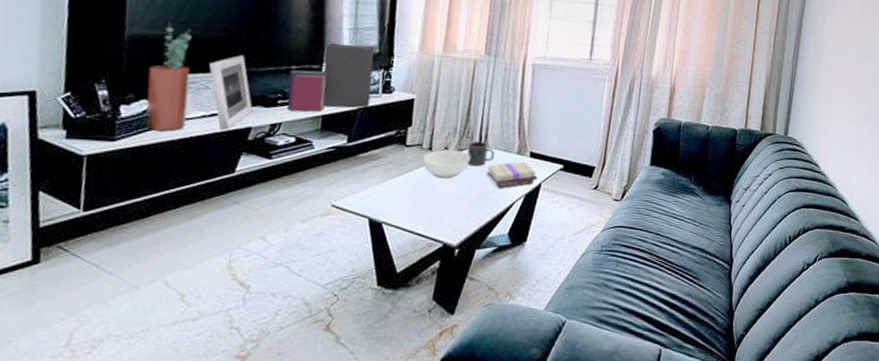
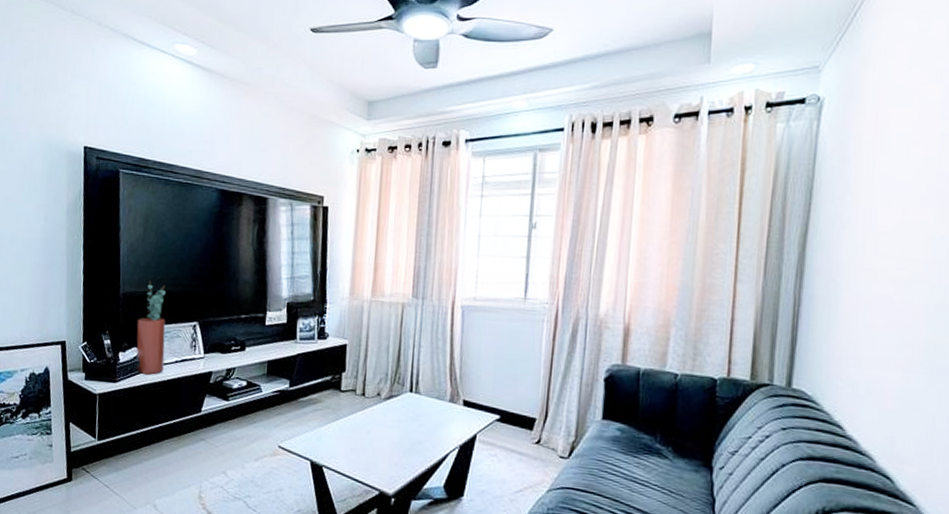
picture frame: present [209,54,253,130] -> none [179,306,213,374]
books: present [287,69,328,112] -> none [239,318,271,358]
speaker: present [323,44,374,108] -> none [267,293,309,354]
bowl: present [422,149,471,179] -> none [357,395,403,426]
mug: present [467,141,495,166] -> none [399,387,426,414]
books: present [486,161,538,189] -> none [418,409,473,439]

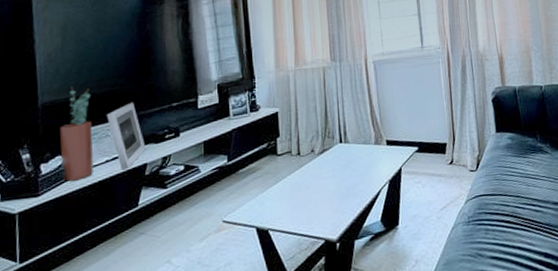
picture frame: none [179,306,213,374] -> present [107,102,146,170]

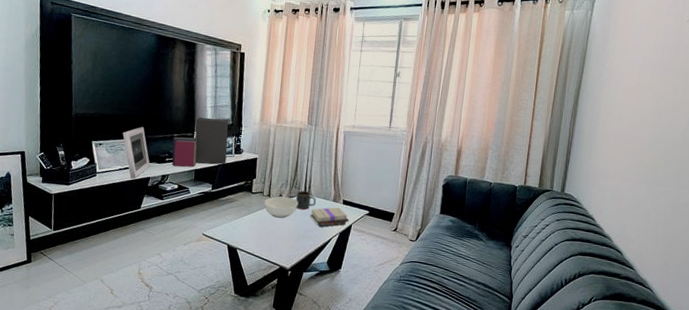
vase: present [59,86,94,183] -> none [86,104,111,180]
books: none [172,102,205,143] -> present [172,136,198,167]
speaker: none [198,74,241,134] -> present [195,118,229,164]
bowl: none [294,150,335,180] -> present [264,196,299,218]
mug: none [331,138,355,162] -> present [296,190,316,210]
books: none [351,149,398,180] -> present [310,207,350,228]

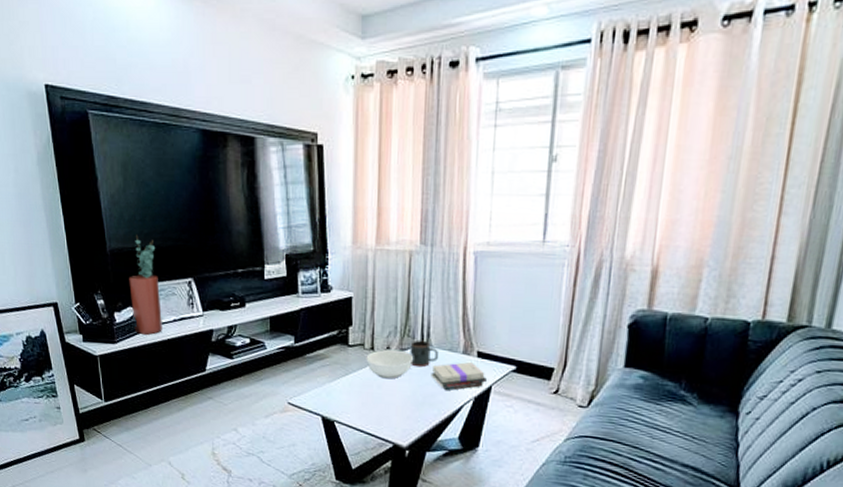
vase: none [86,104,111,180] -> present [129,235,162,335]
picture frame: present [123,126,150,179] -> none [172,261,212,333]
books: present [172,136,198,167] -> none [237,272,271,314]
speaker: present [195,118,229,164] -> none [264,244,311,309]

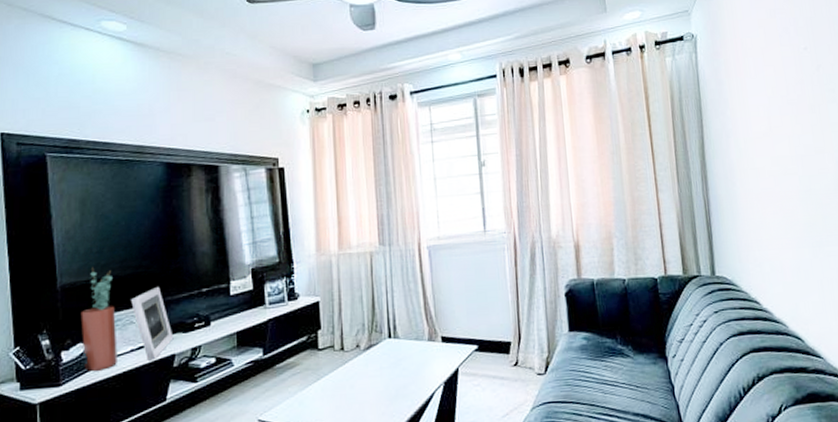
picture frame: none [172,261,212,333] -> present [131,286,174,361]
bowl: present [366,349,414,379] -> none [337,346,383,378]
mug: present [410,340,438,367] -> none [378,333,406,360]
books: present [431,361,488,391] -> none [401,347,454,380]

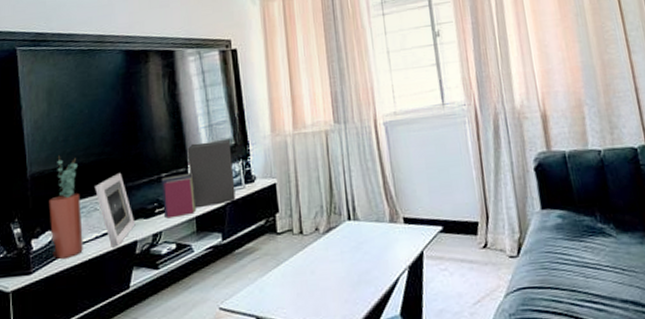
books: none [201,288,238,333] -> present [161,172,197,219]
speaker: none [230,257,278,324] -> present [187,140,236,209]

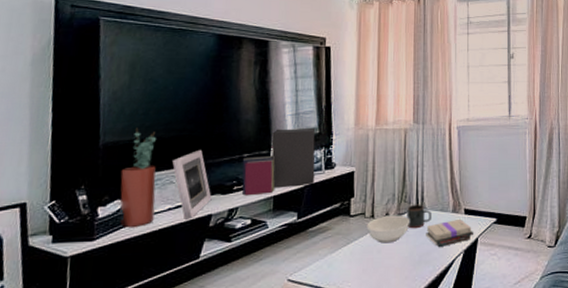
bowl: none [296,229,343,263] -> present [366,215,410,243]
mug: none [337,215,367,243] -> present [407,204,431,228]
books: none [362,229,418,265] -> present [426,218,474,248]

